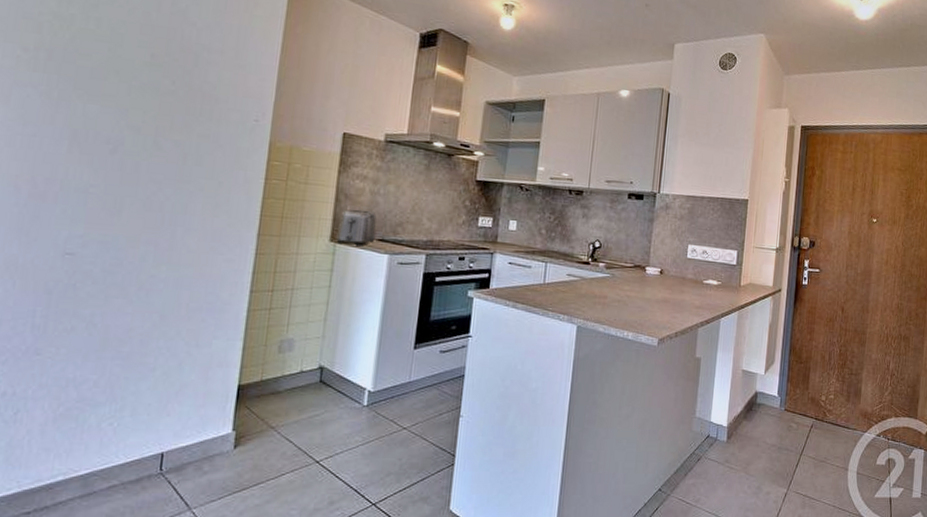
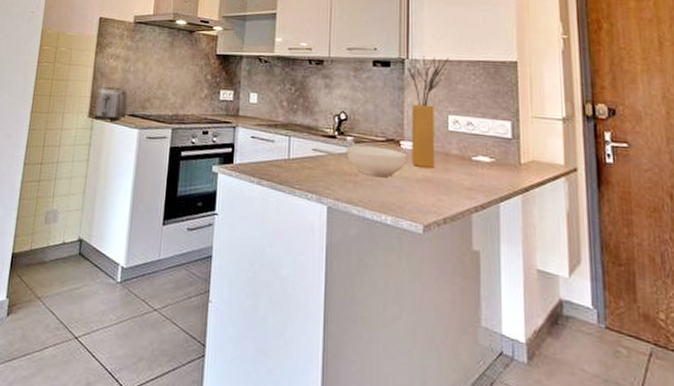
bowl: none [597,270,651,299] -> present [346,145,407,178]
vase: none [654,190,694,291] -> present [407,55,449,169]

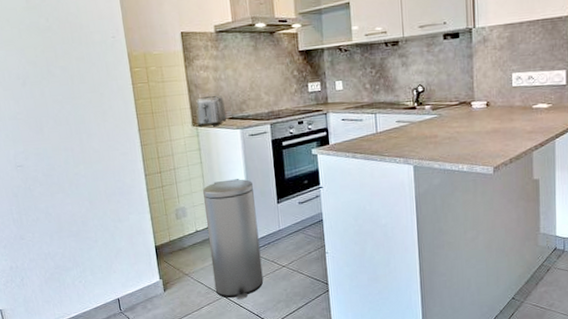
pedal bin: none [67,185,139,347] -> present [202,179,264,300]
bowl: present [346,145,407,178] -> none [425,110,478,136]
vase: present [407,55,449,169] -> none [474,21,512,122]

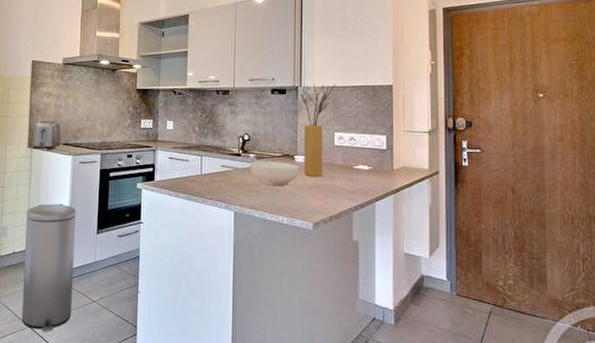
bowl: none [425,110,478,136] -> present [249,161,300,186]
vase: none [474,21,512,122] -> present [300,83,336,178]

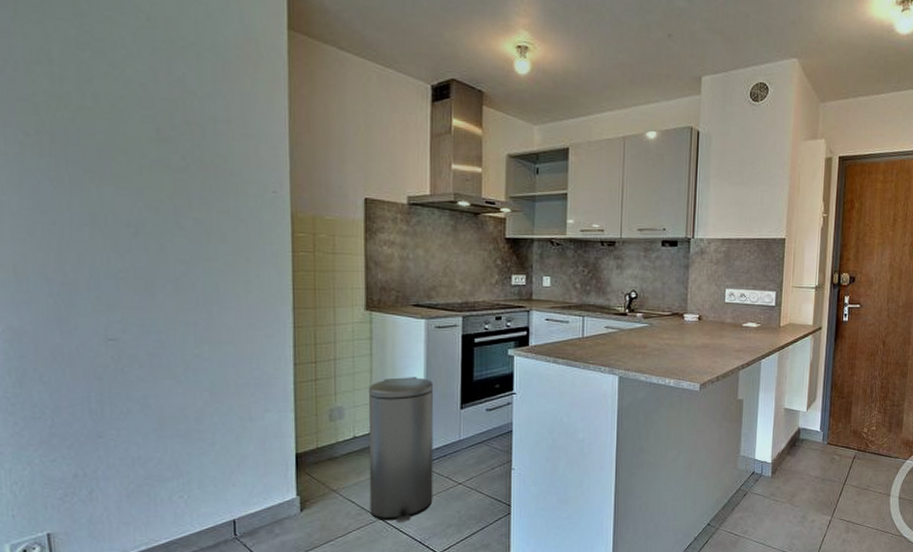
toaster: present [32,120,61,150] -> none [371,276,411,313]
bowl: present [249,161,300,186] -> none [636,320,689,347]
vase: present [300,83,336,178] -> none [692,235,729,337]

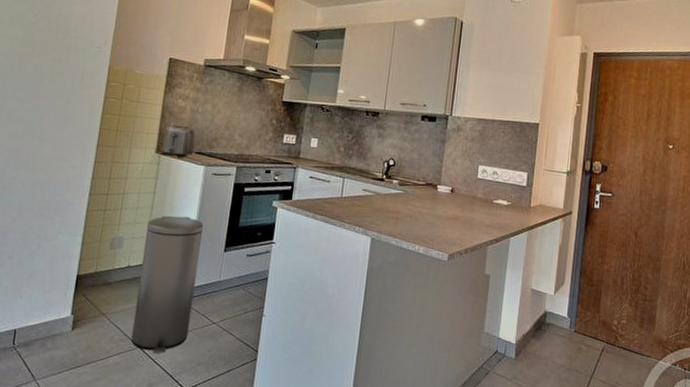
toaster: none [371,276,411,313] -> present [161,125,196,158]

